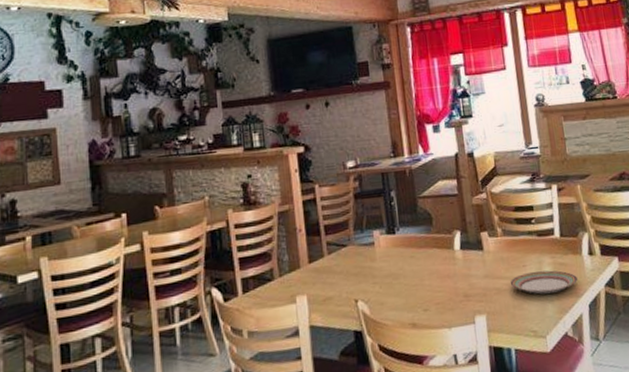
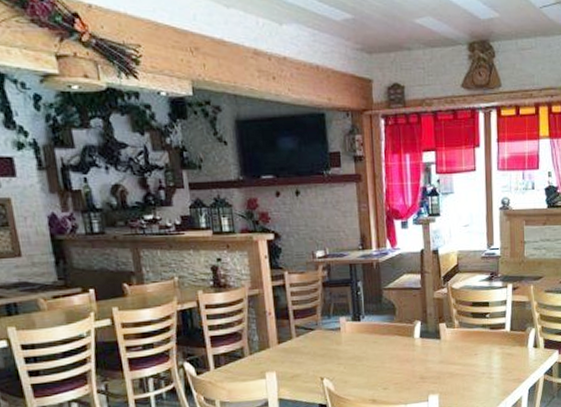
plate: present [510,270,578,295] -> none [462,359,522,379]

